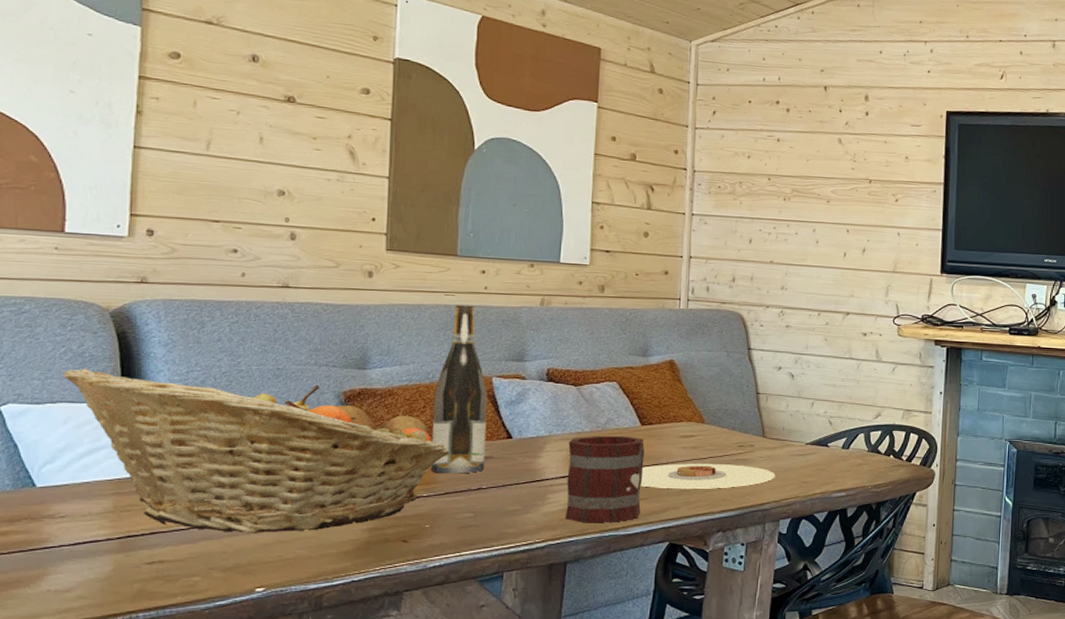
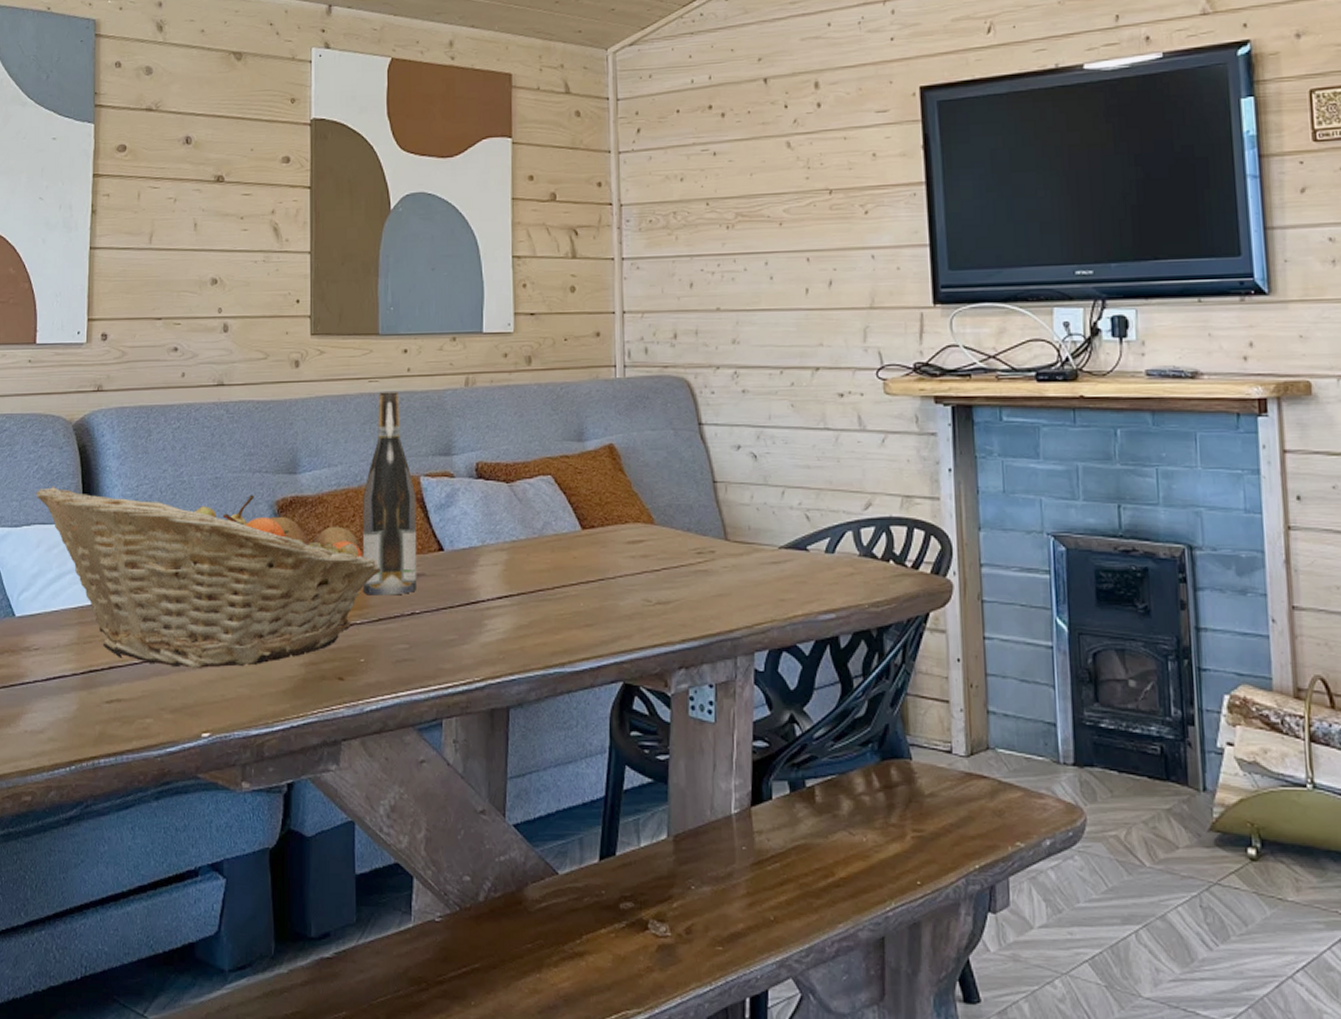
mug: present [564,435,645,523] -> none [503,543,588,657]
plate: present [640,463,776,489] -> none [585,578,745,611]

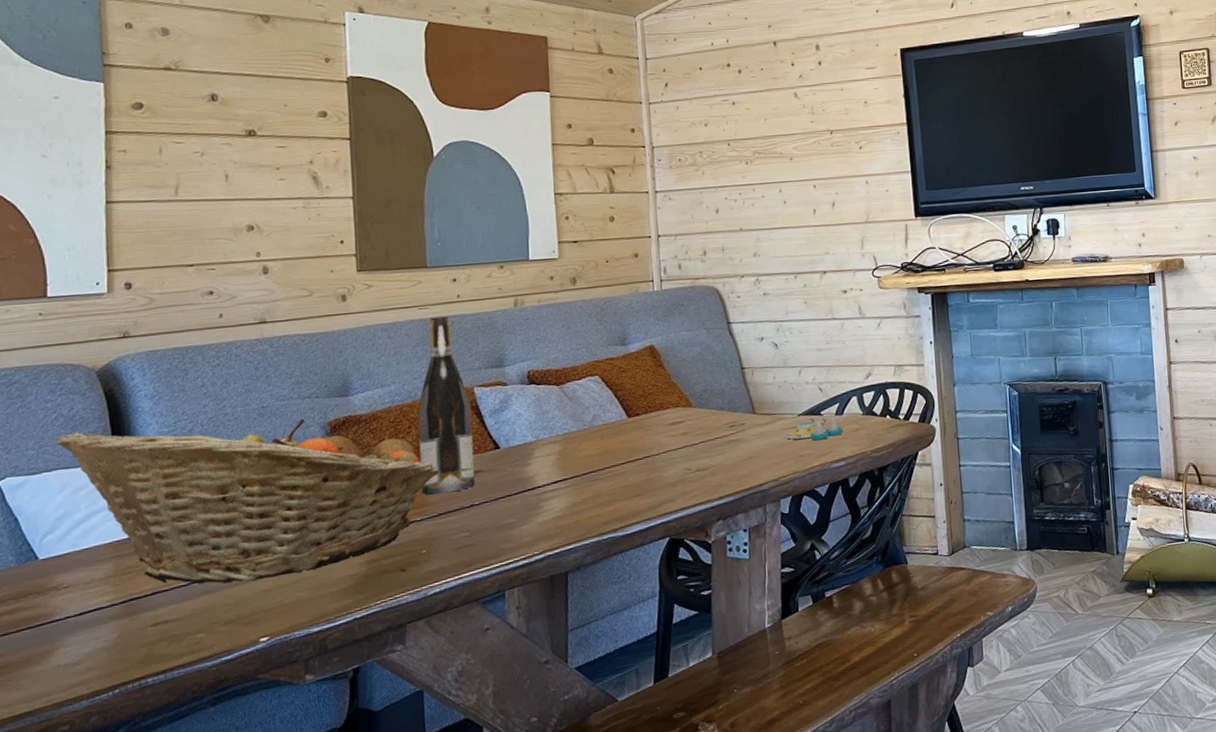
salt and pepper shaker set: none [761,554,835,583] -> present [784,416,844,441]

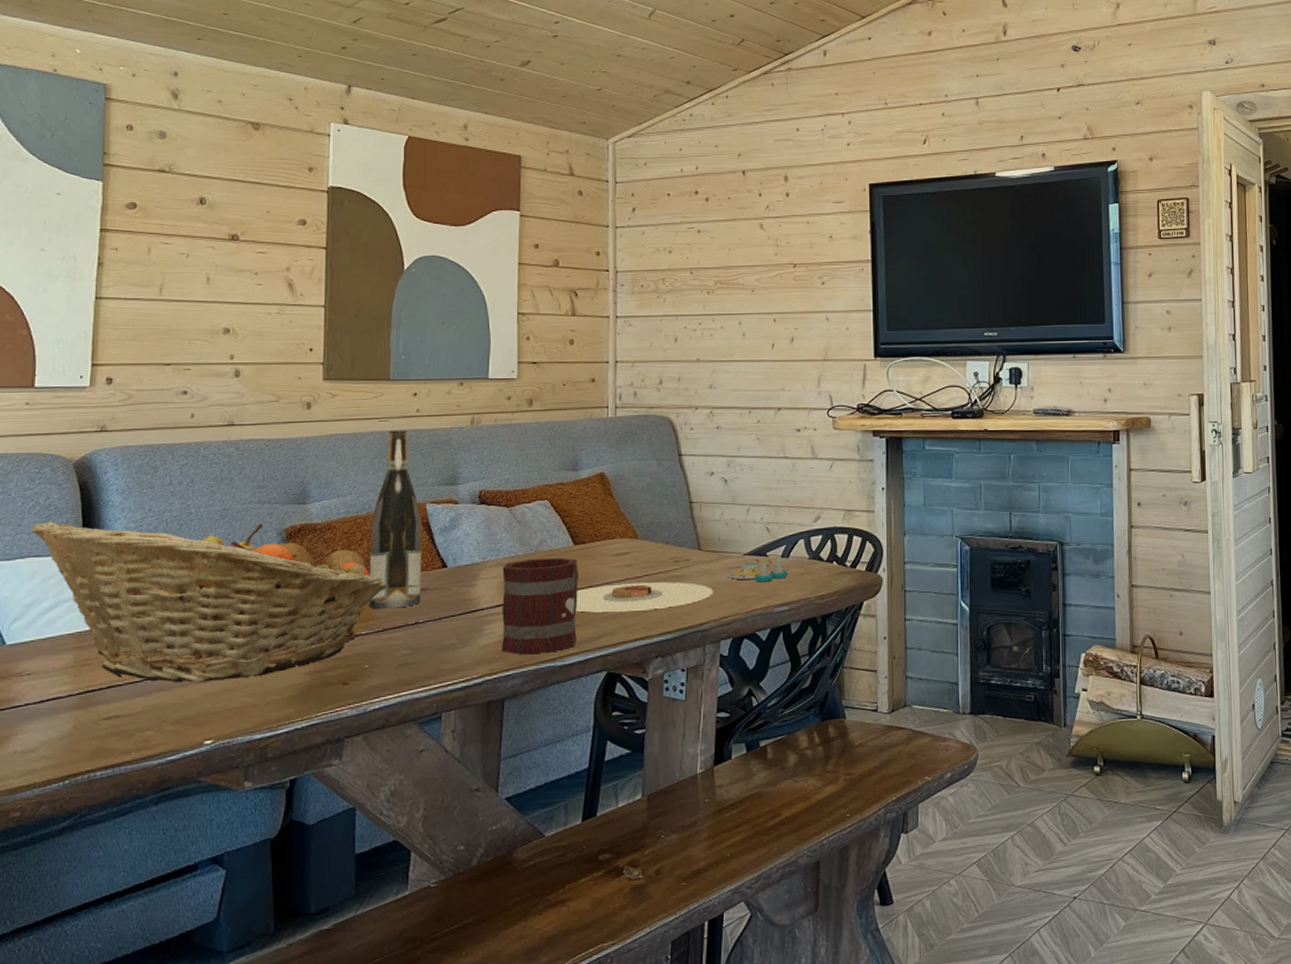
mug: none [557,430,637,529] -> present [501,557,578,655]
plate: none [633,446,771,482] -> present [575,582,714,613]

